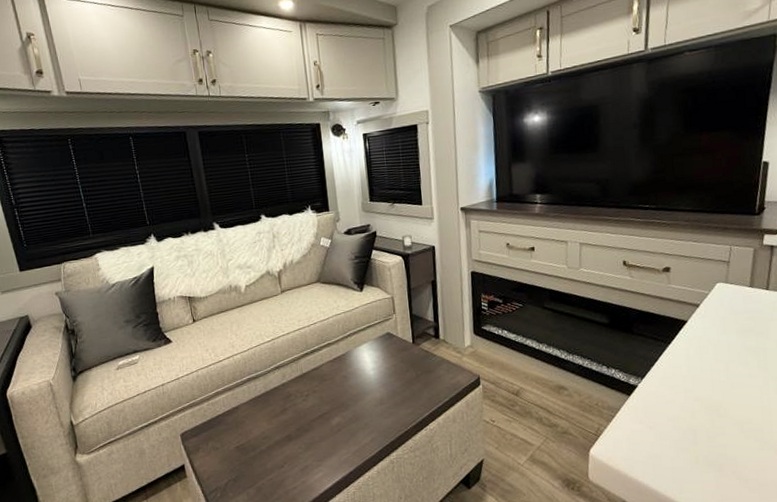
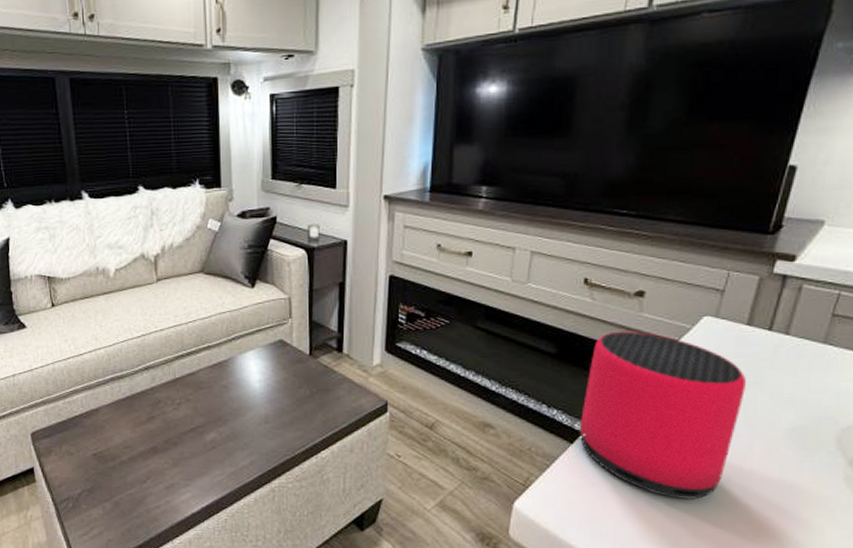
speaker: none [633,299,756,433] -> present [579,331,746,499]

